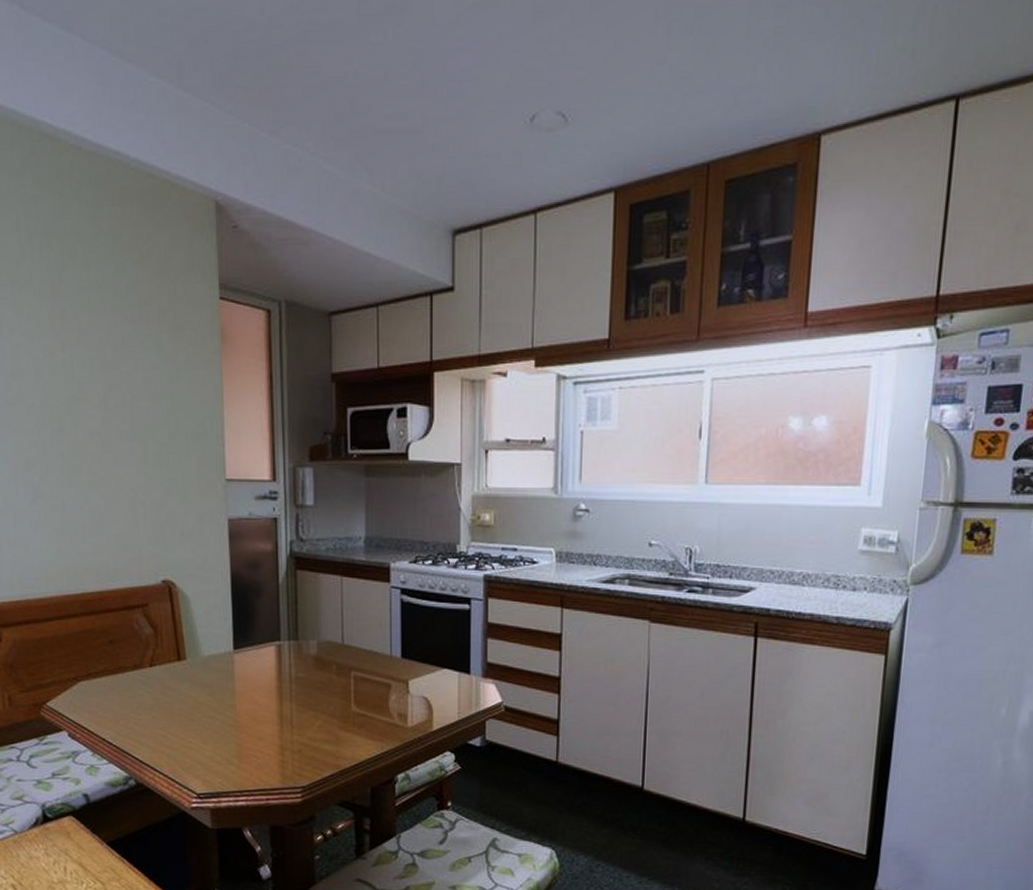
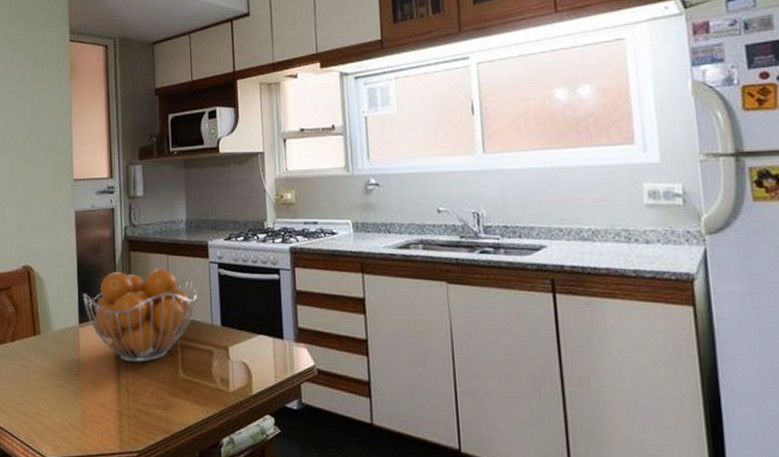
fruit basket: none [238,591,376,694] -> present [83,268,198,362]

